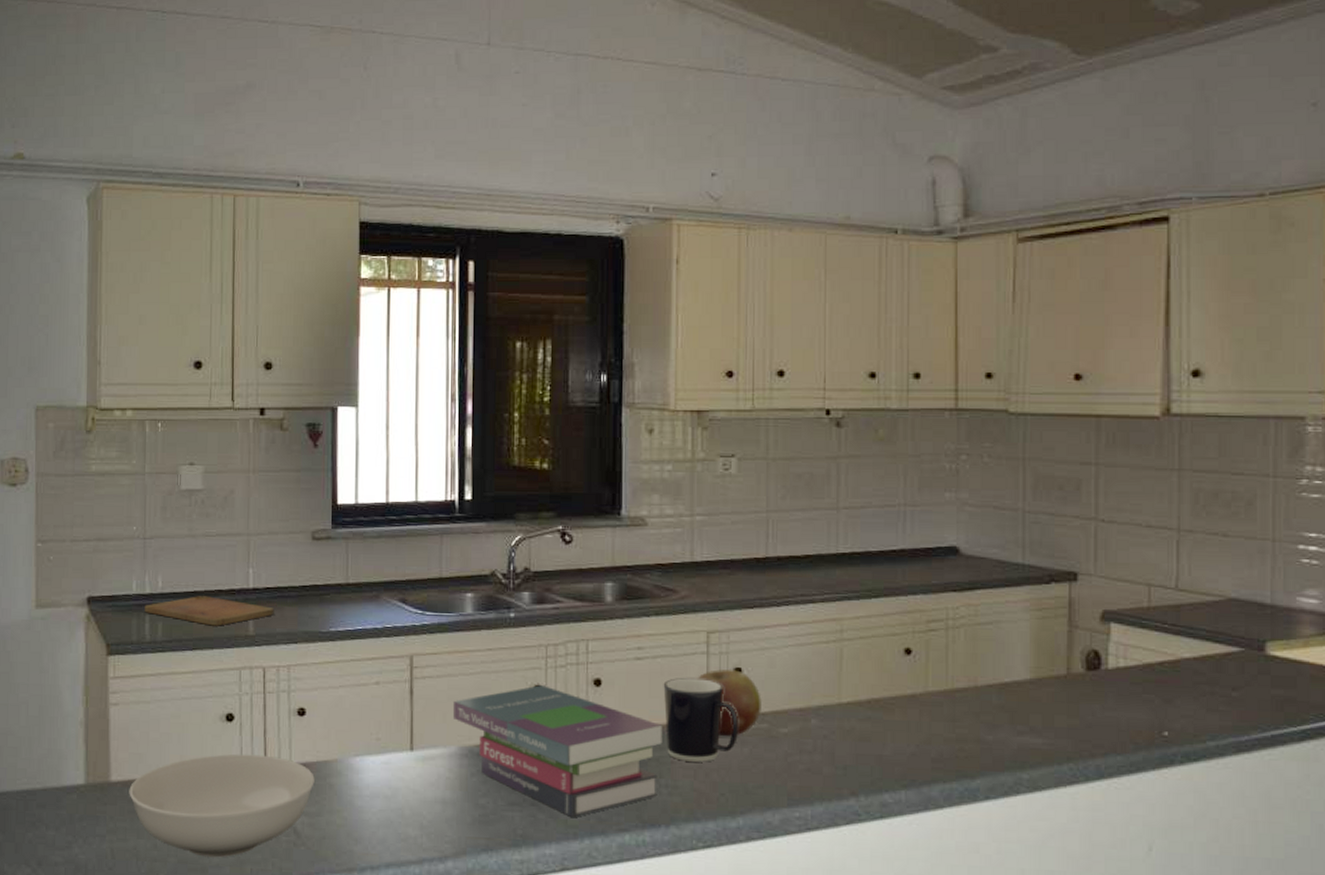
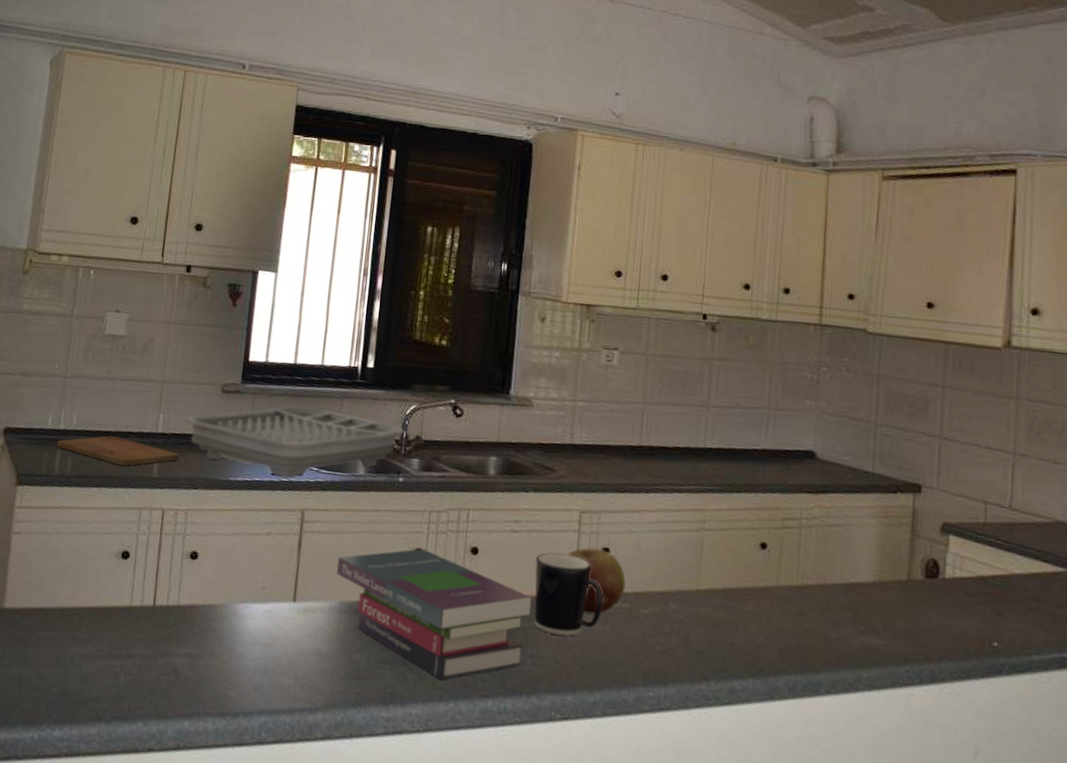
bowl: present [129,753,315,858] -> none [20,590,200,692]
dish rack: none [276,547,511,624] -> present [185,406,404,479]

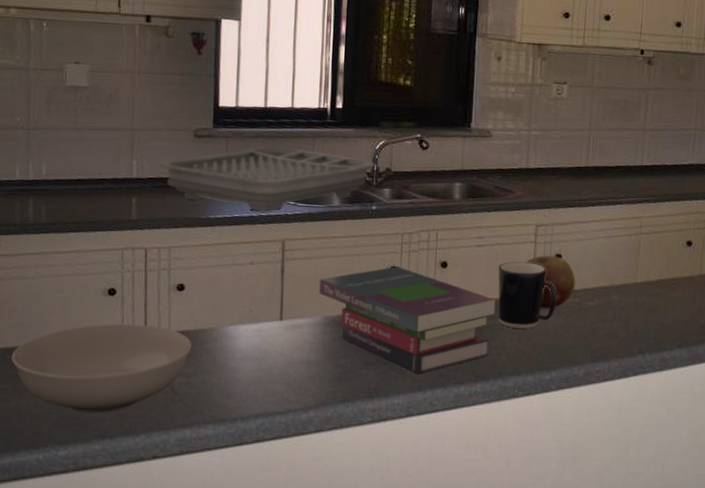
bowl: none [20,590,200,692] -> present [11,323,192,414]
cutting board: present [57,435,179,467] -> none [28,183,157,211]

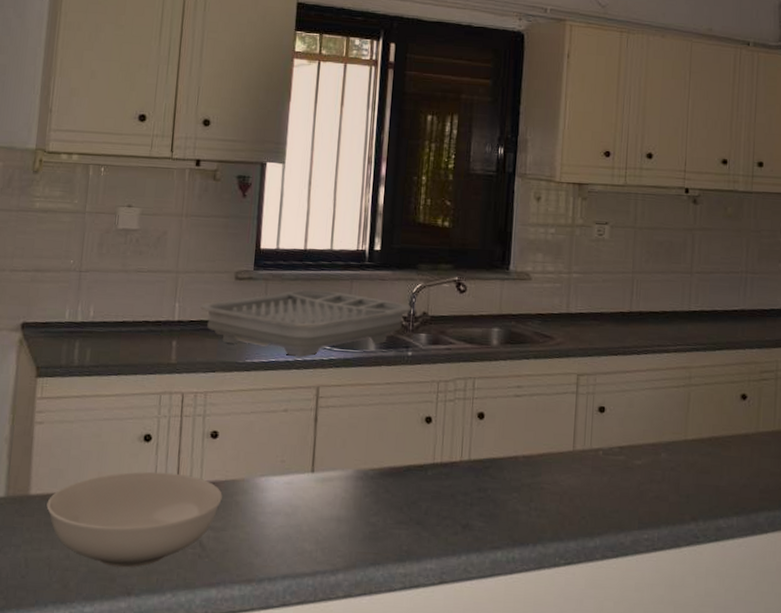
books: present [318,266,496,373] -> none [352,416,535,536]
mug: present [498,261,557,329] -> none [537,413,601,489]
fruit: present [526,255,576,308] -> none [567,407,621,466]

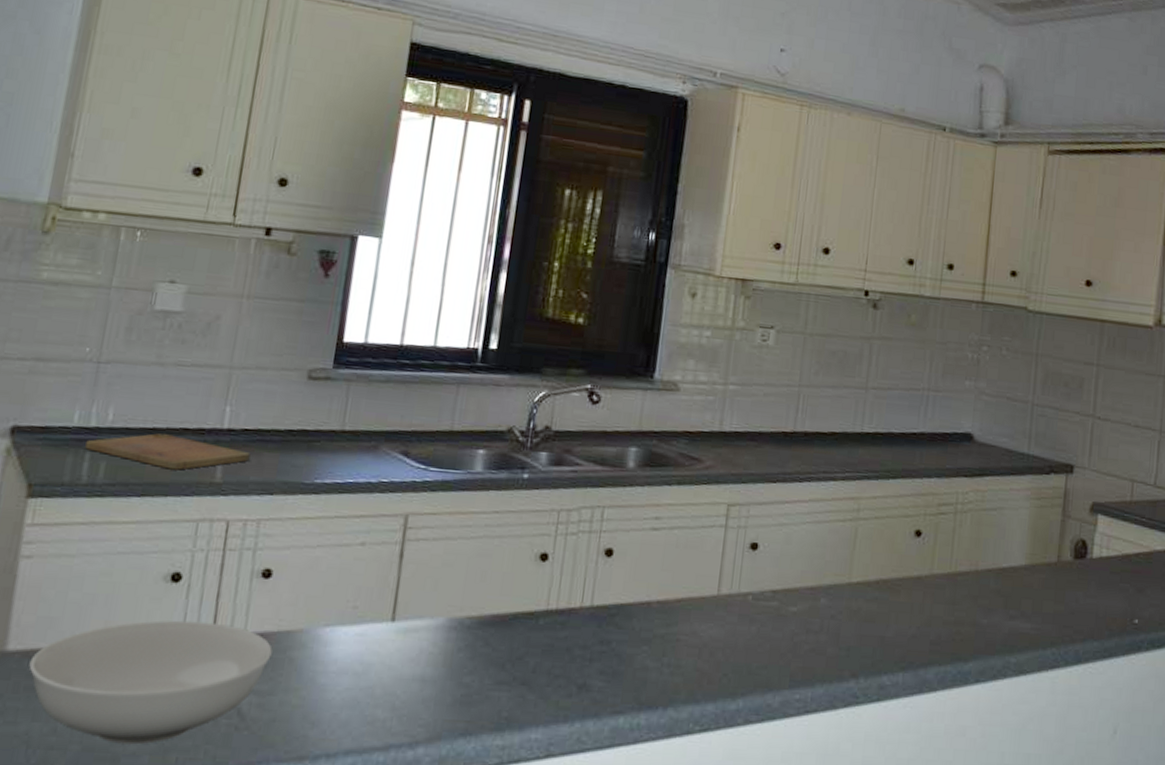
cutting board: none [75,325,196,354] -> present [85,433,251,470]
dish rack: present [200,289,412,358] -> none [259,394,532,479]

